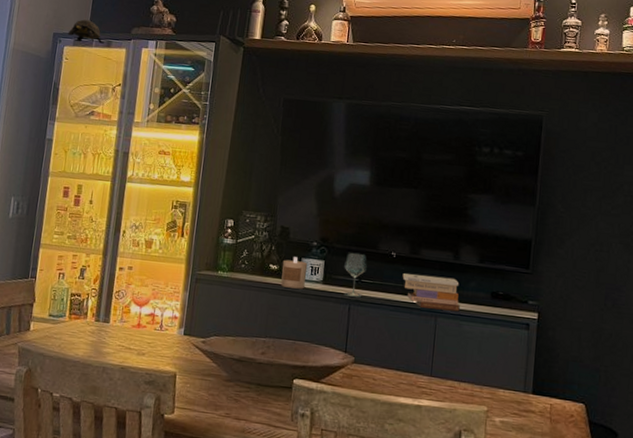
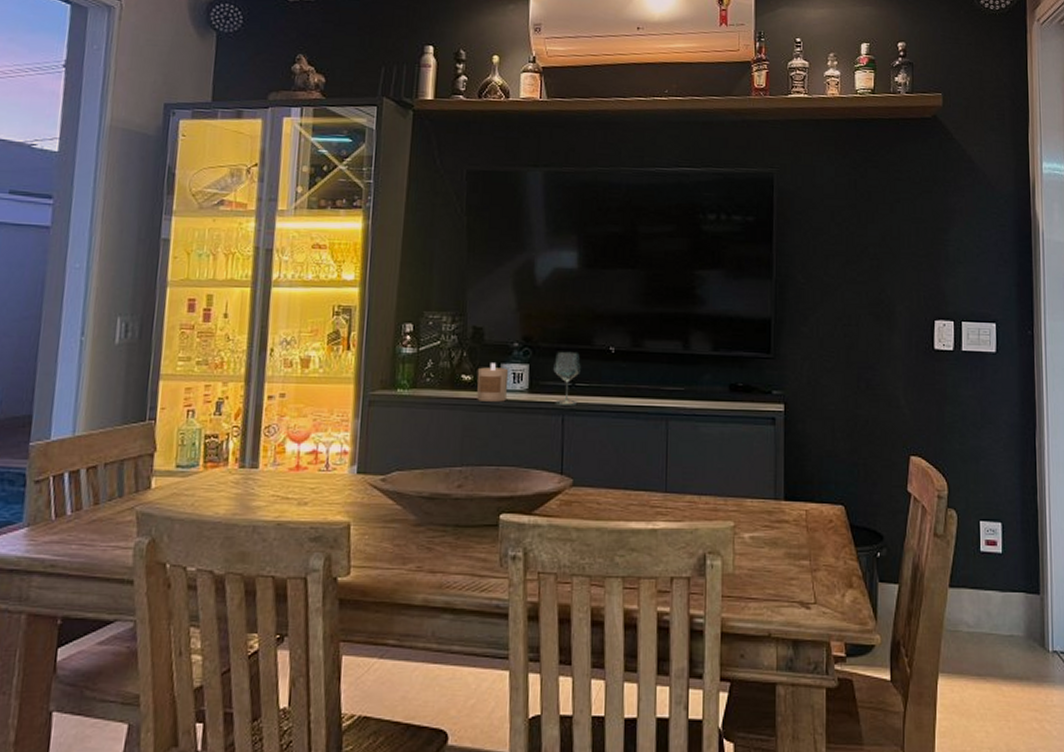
decorative figurine: present [67,19,104,44] -> none [183,84,233,114]
books: present [402,273,460,312] -> none [624,371,694,411]

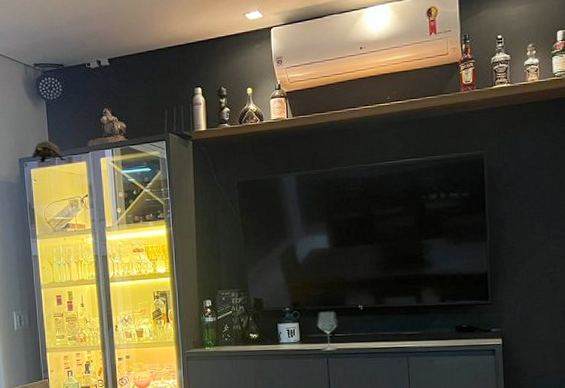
decorative figurine: none [183,84,233,114] -> present [31,141,65,163]
candle: present [476,363,509,402] -> none [261,324,285,352]

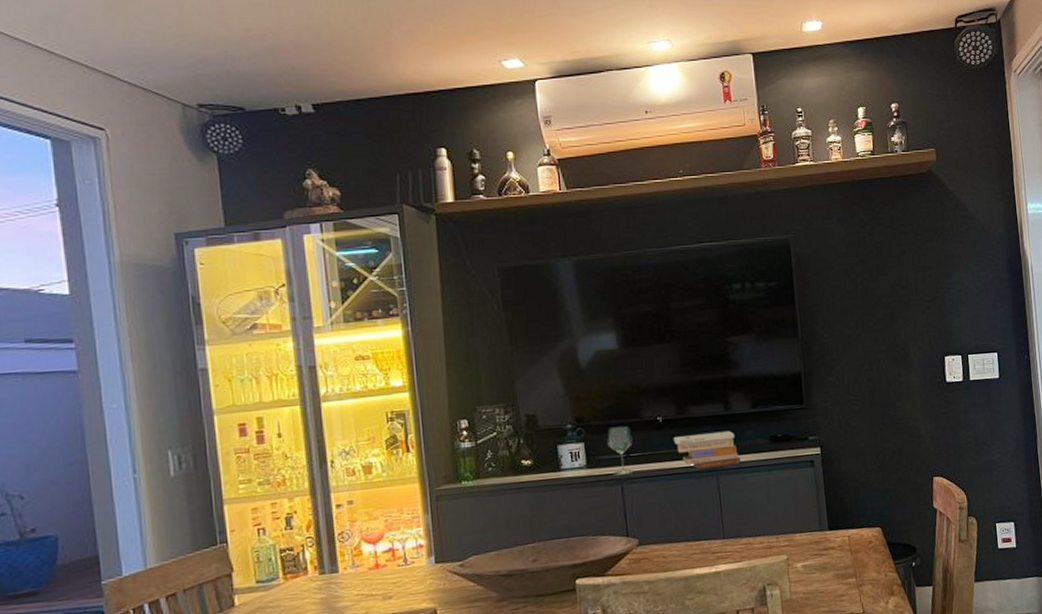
decorative figurine: present [31,141,65,163] -> none [195,209,249,240]
books: none [371,319,428,350] -> present [673,430,741,469]

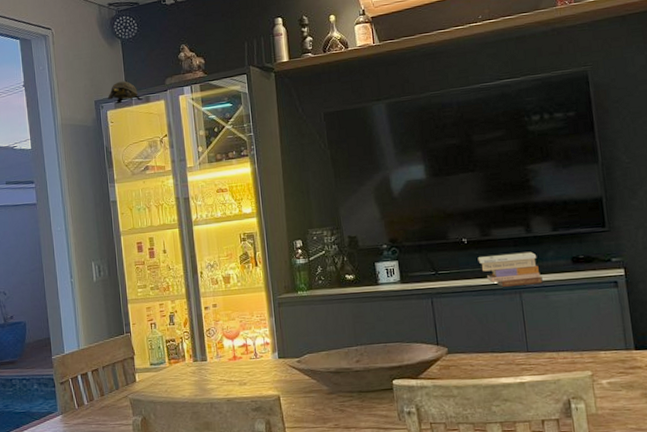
decorative figurine: none [195,209,249,240] -> present [107,81,143,104]
wine glass: present [607,425,634,476] -> none [417,246,442,291]

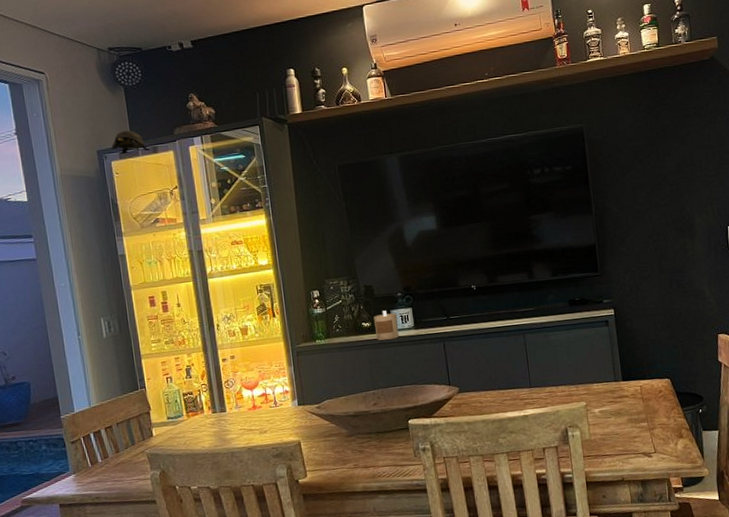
candle: none [357,263,384,294] -> present [373,310,399,341]
books: present [477,251,543,287] -> none [485,296,544,329]

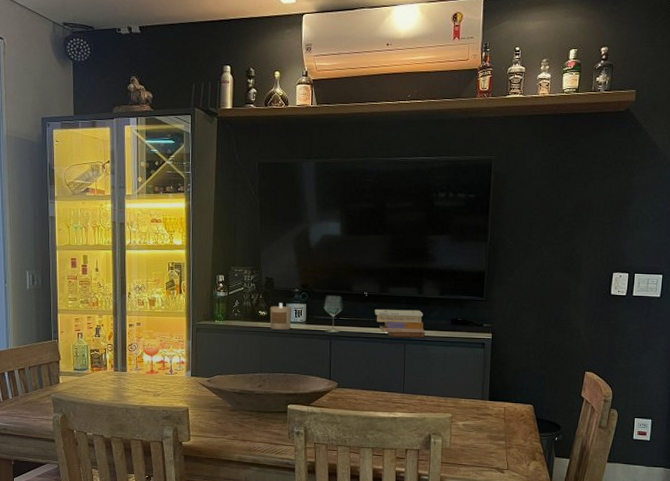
decorative figurine: present [111,130,150,155] -> none [54,102,89,125]
wine glass: none [430,293,453,335] -> present [323,295,344,333]
books: none [485,296,544,329] -> present [374,309,425,338]

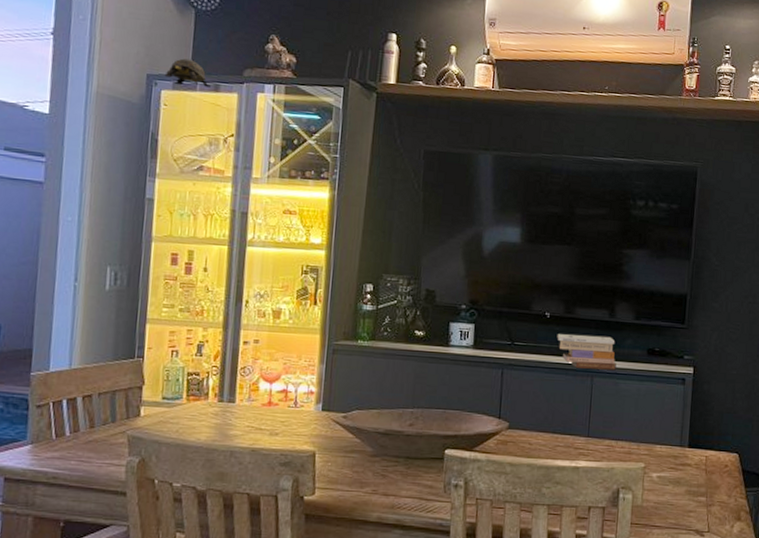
decorative figurine: none [54,102,89,125] -> present [164,58,211,87]
candle: present [269,303,292,330] -> none [428,321,457,355]
wine glass: present [323,295,344,333] -> none [495,314,521,361]

